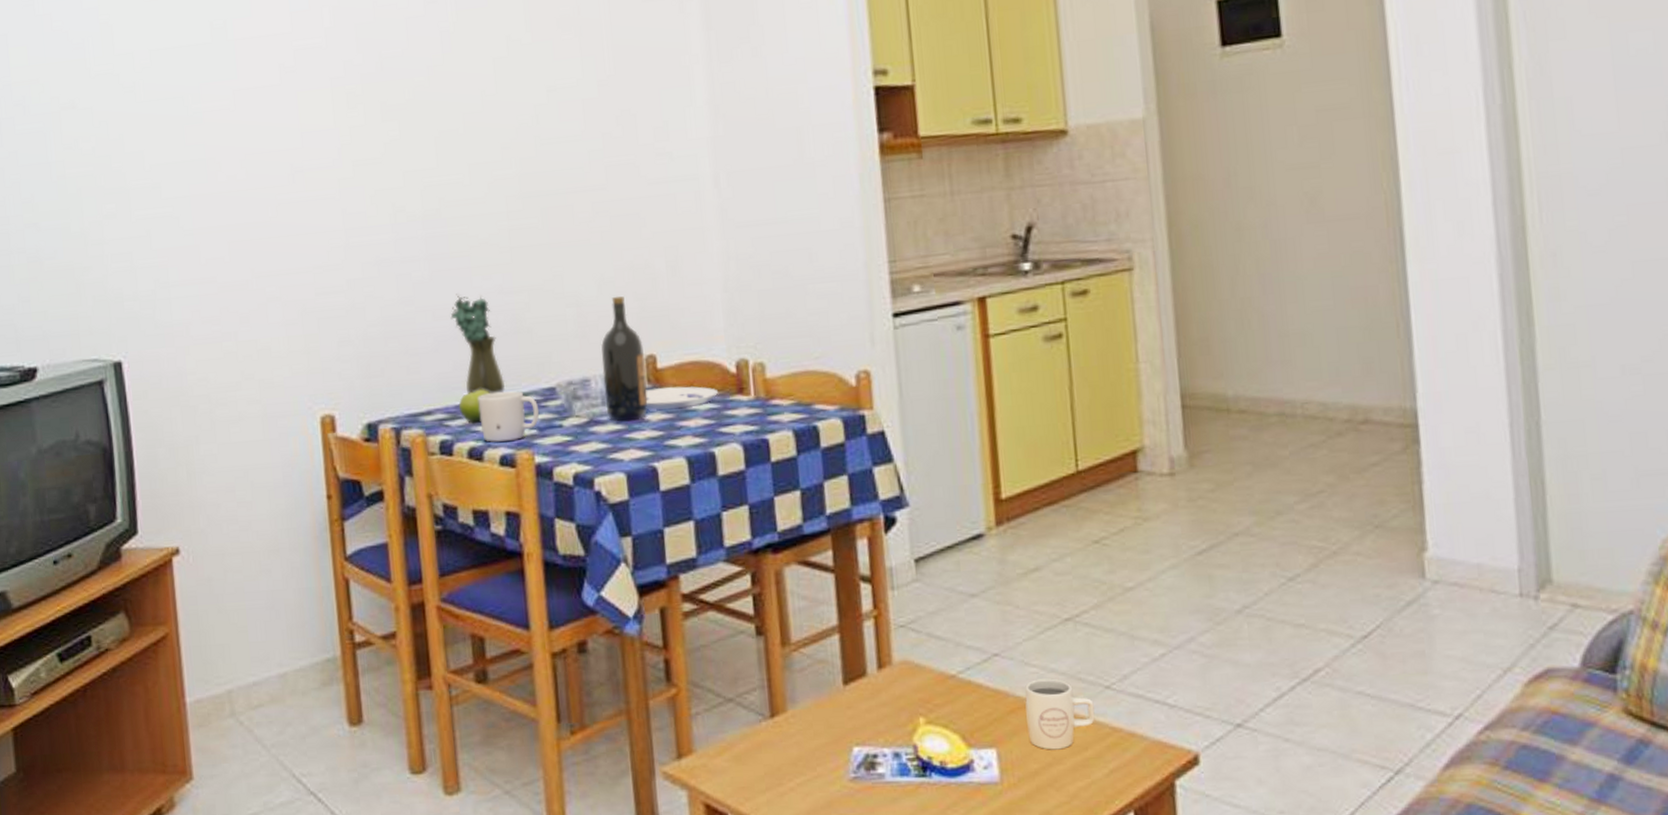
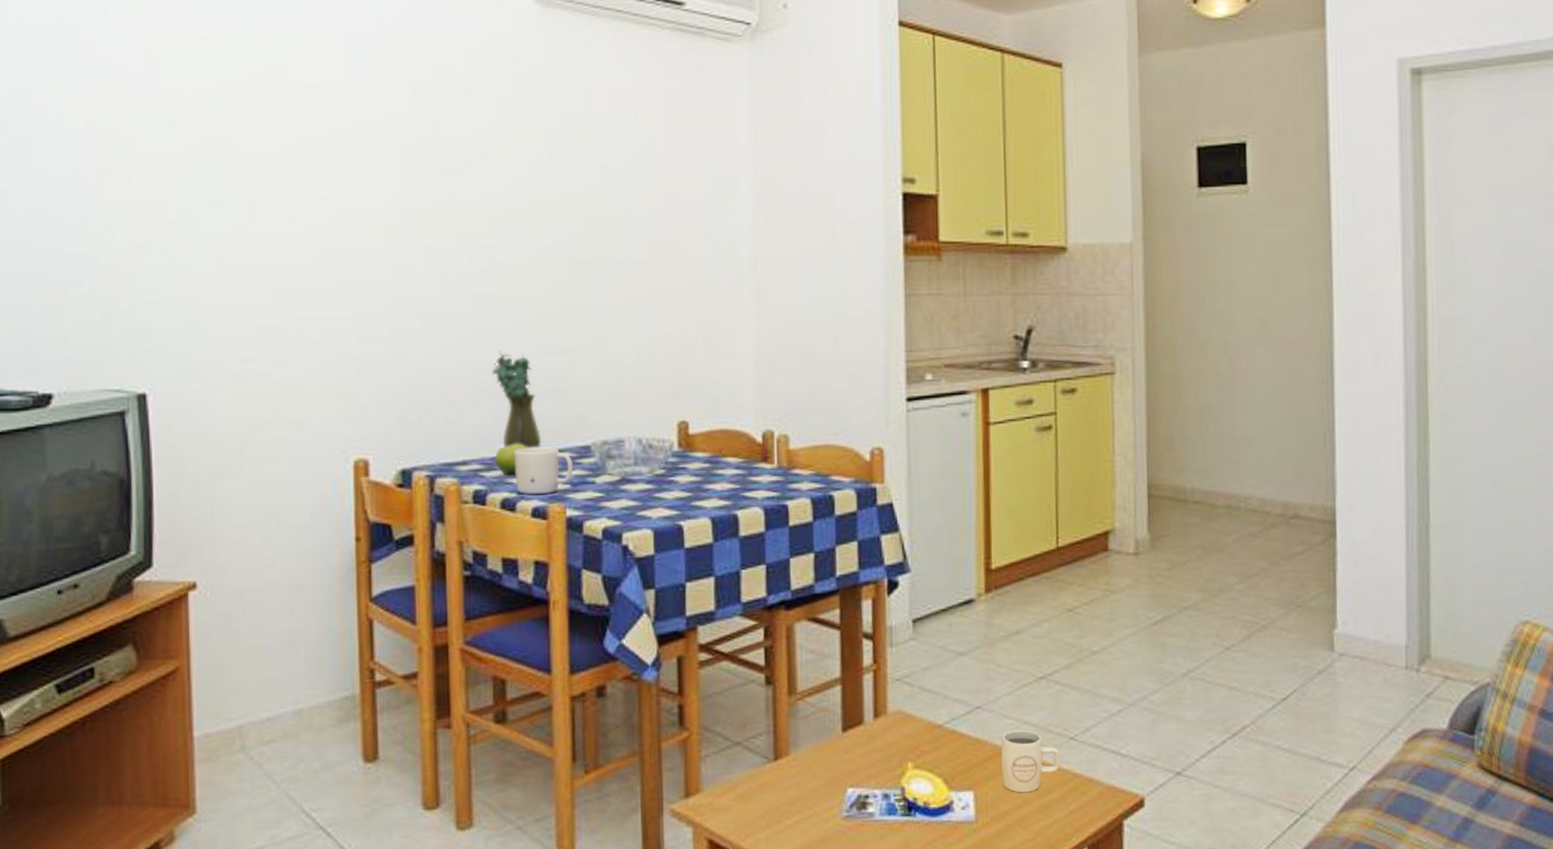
wine bottle: present [600,296,648,422] -> none [636,364,679,482]
plate: present [645,386,719,410] -> none [676,452,745,472]

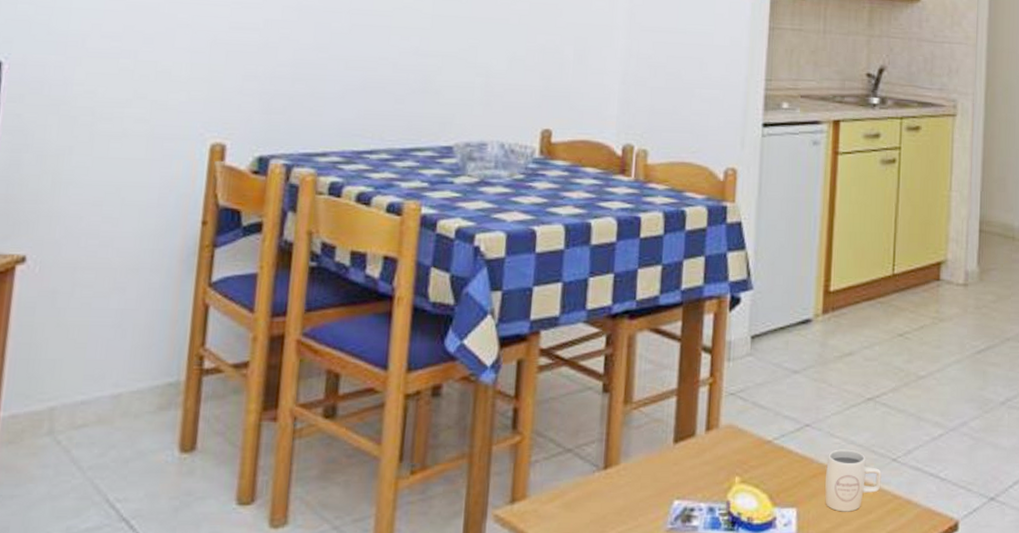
vase: present [492,351,542,449] -> none [362,48,406,146]
fruit: present [495,443,526,474] -> none [356,138,389,169]
mug: present [514,446,574,495] -> none [374,143,434,191]

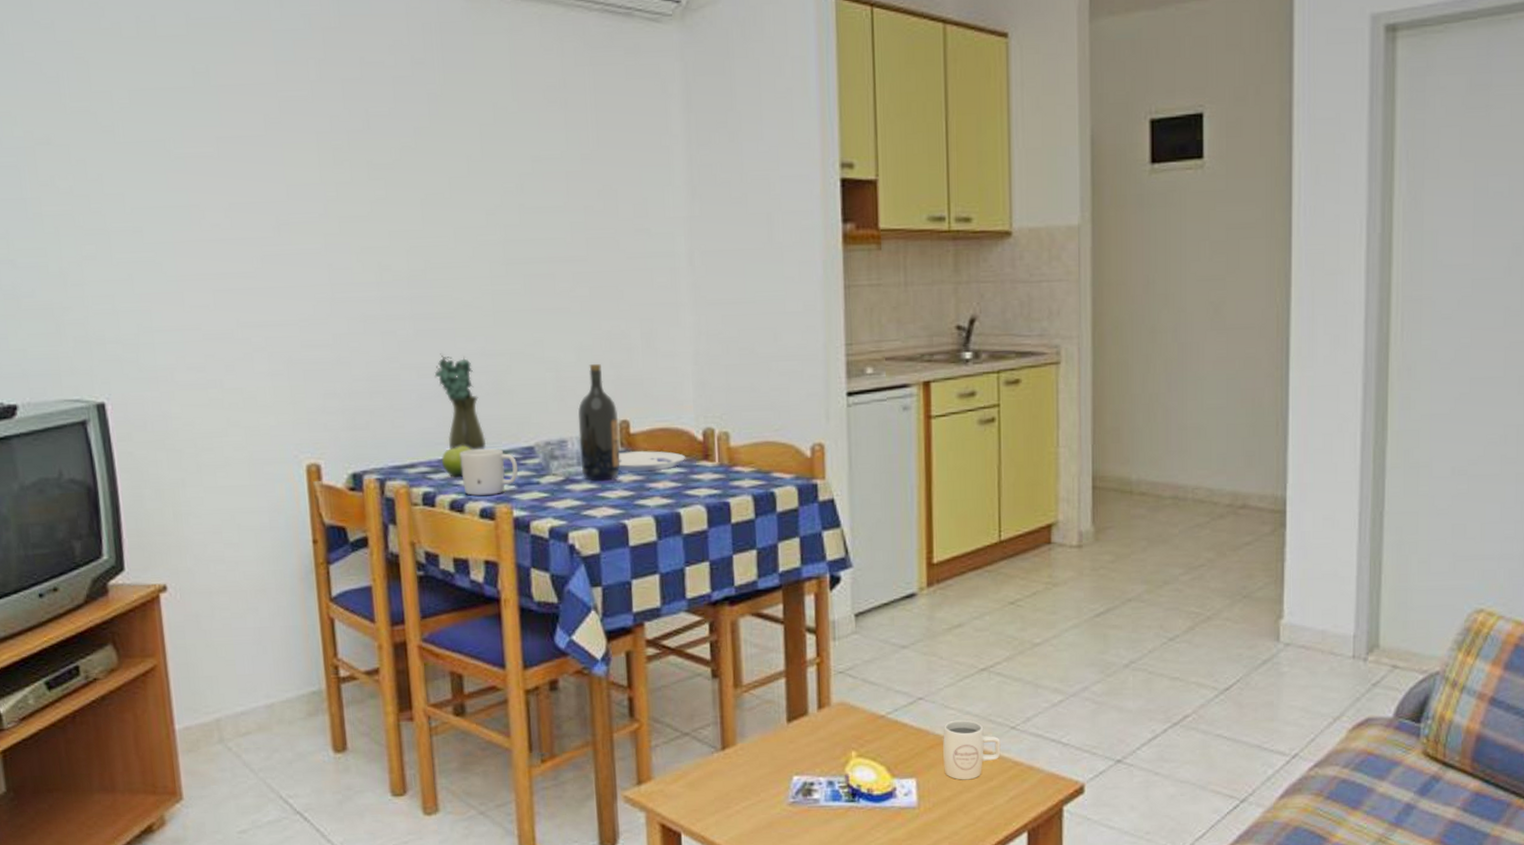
fruit: none [356,138,389,169] -> present [442,445,471,476]
vase: none [362,48,406,146] -> present [434,353,486,451]
mug: none [374,143,434,191] -> present [460,448,519,497]
wine bottle: none [497,73,542,186] -> present [577,363,621,481]
plate: none [535,160,603,180] -> present [618,451,686,472]

